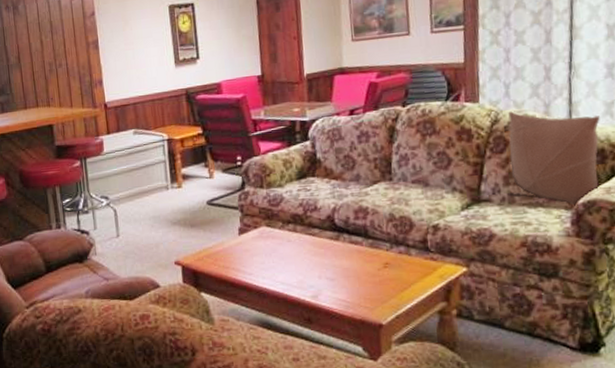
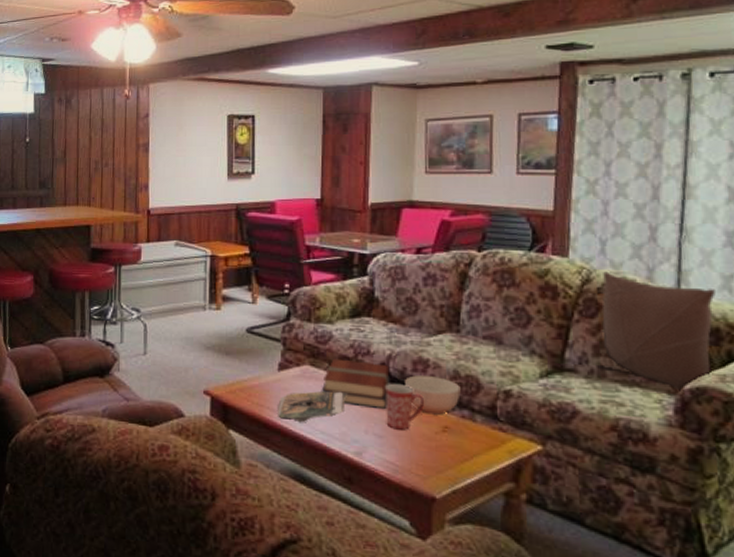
magazine: none [241,245,302,277] -> present [278,391,348,422]
books: none [277,216,337,256] -> present [321,358,390,409]
mug: none [333,231,368,272] -> present [385,383,425,430]
bowl: none [348,221,398,255] -> present [403,374,462,415]

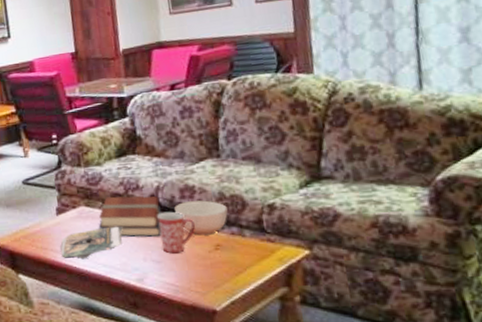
pillow: present [597,271,716,390] -> none [348,81,459,181]

